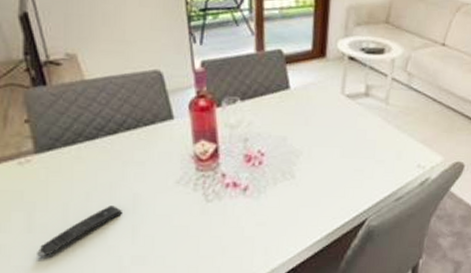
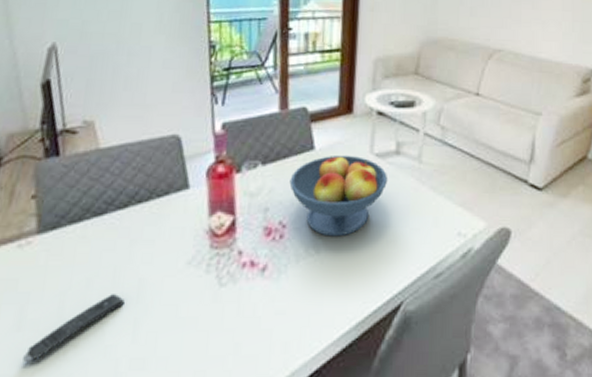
fruit bowl: none [267,94,358,165] -> present [289,155,388,237]

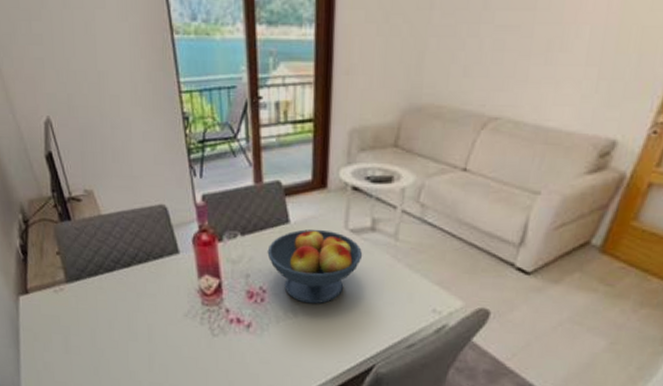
remote control: present [23,294,125,363] -> none [74,334,139,376]

